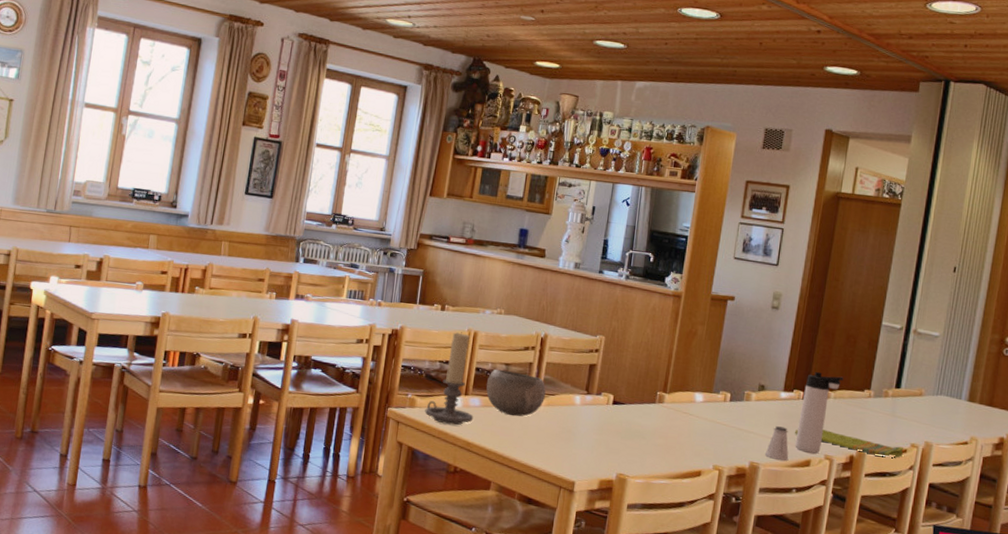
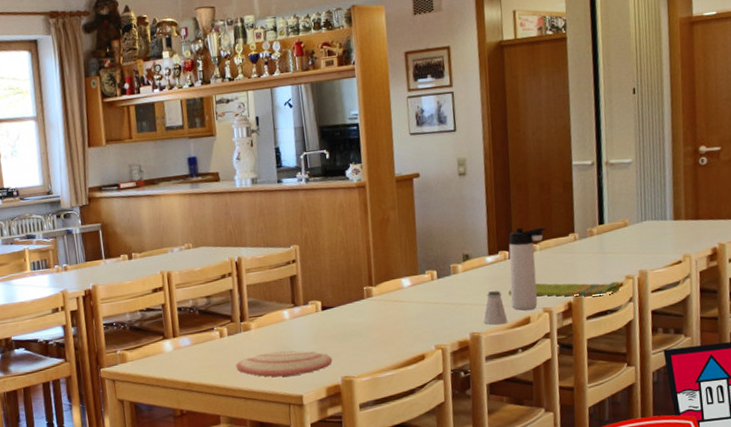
candle holder: present [424,332,474,426] -> none [137,276,188,371]
bowl: present [486,369,546,417] -> none [191,302,254,347]
plate: none [518,431,612,462] -> present [236,350,333,377]

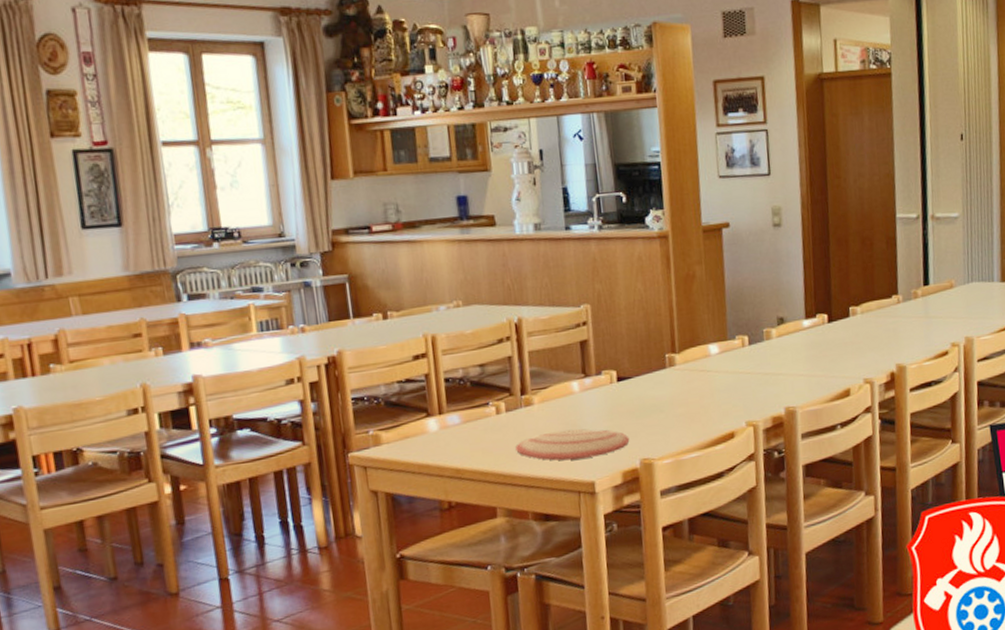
saltshaker: present [484,290,508,325] -> none [800,359,826,398]
thermos bottle: present [508,226,546,311] -> none [827,287,867,382]
dish towel: present [508,281,620,297] -> none [827,349,945,366]

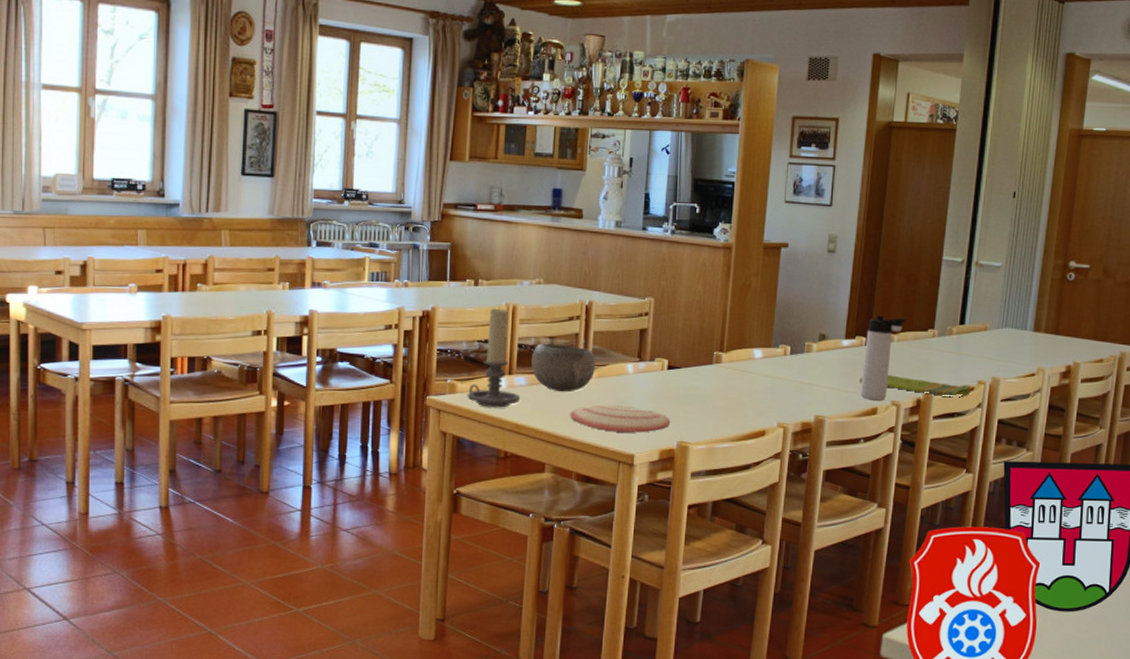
candle holder: none [394,340,457,456] -> present [467,307,521,408]
bowl: none [461,371,537,426] -> present [530,343,595,392]
thermos bottle: none [827,287,867,382] -> present [860,314,906,400]
dish towel: none [827,349,945,366] -> present [859,375,972,398]

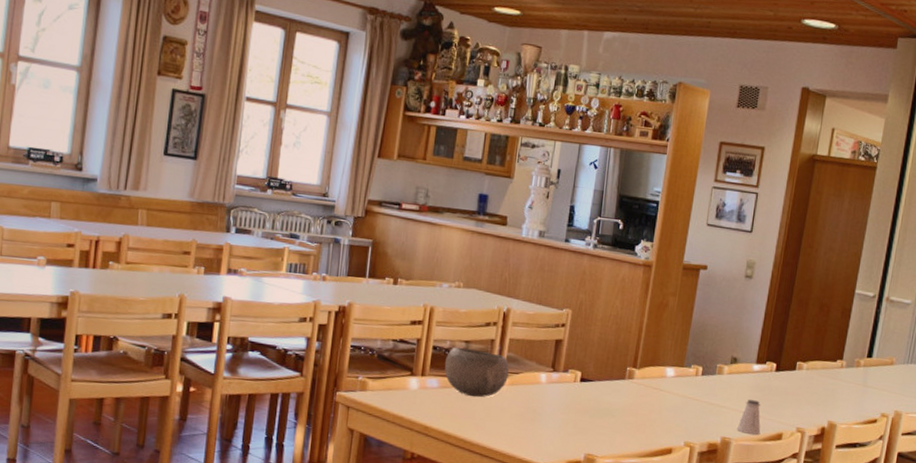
candle holder: present [467,307,521,408] -> none [377,308,432,409]
plate: present [570,405,671,433] -> none [479,412,580,443]
saltshaker: none [830,376,855,411] -> present [737,400,761,435]
dish towel: present [859,375,972,398] -> none [767,402,875,429]
thermos bottle: present [860,314,906,400] -> none [767,342,816,427]

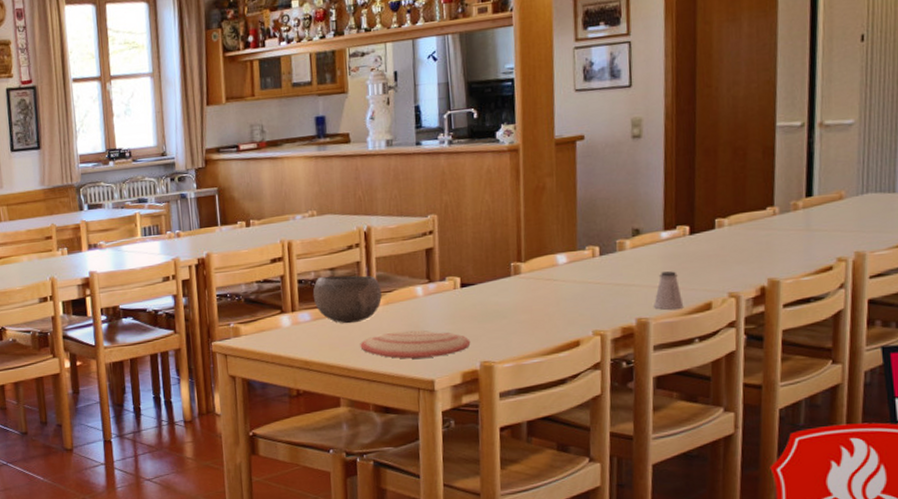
plate: none [479,412,580,443] -> present [360,330,471,359]

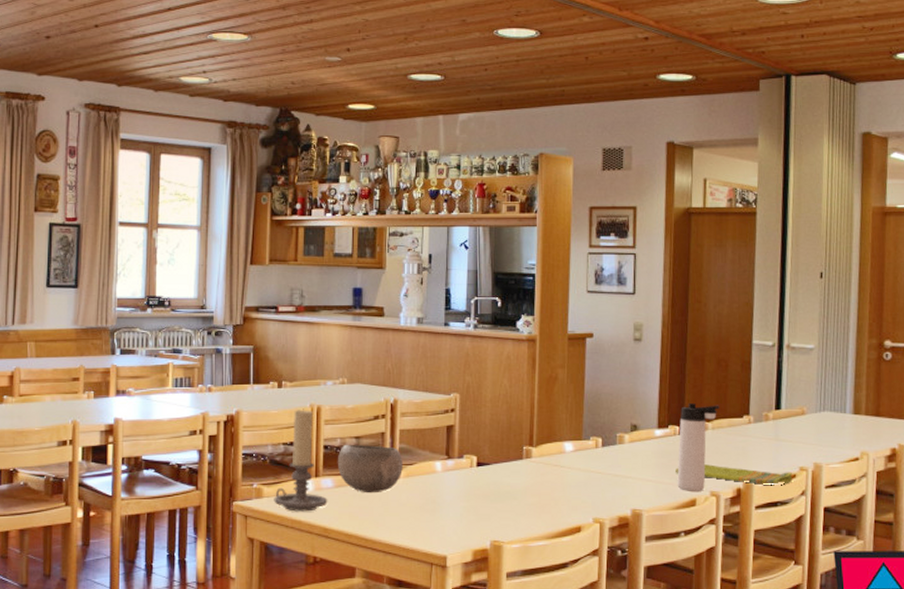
candle holder: none [252,245,307,347] -> present [274,408,328,512]
plate: present [360,330,471,359] -> none [379,505,483,533]
saltshaker: present [654,271,684,310] -> none [647,467,672,503]
dish towel: none [686,264,829,281] -> present [676,464,793,486]
thermos bottle: none [688,198,737,295] -> present [677,402,720,491]

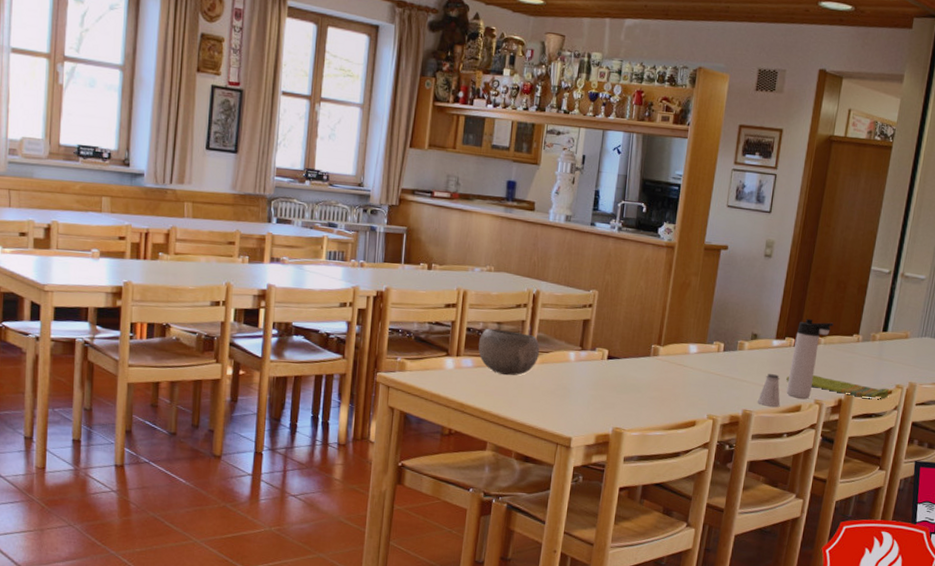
candle holder: present [274,408,328,512] -> none [415,291,467,388]
saltshaker: none [647,467,672,503] -> present [758,374,781,407]

